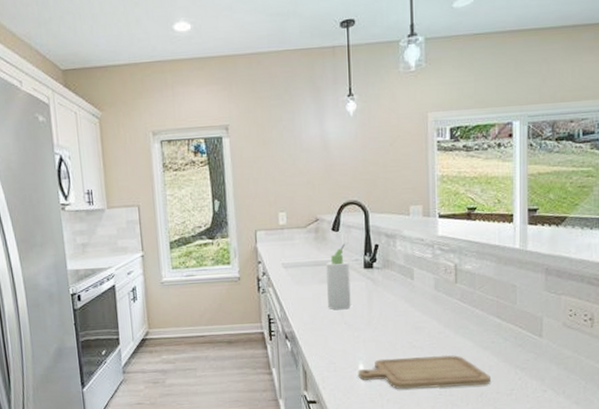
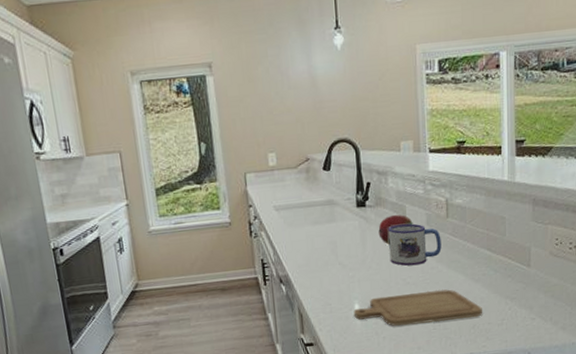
bottle: present [325,244,351,310] -> none [318,183,345,251]
fruit: none [385,277,421,308] -> present [378,214,413,245]
mug: none [395,286,449,330] -> present [388,223,442,266]

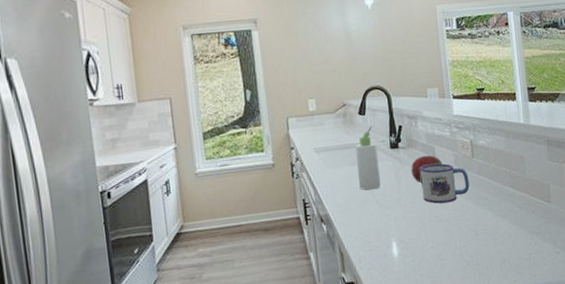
bottle: none [318,183,345,251] -> present [355,127,381,190]
chopping board: present [353,289,482,327] -> none [391,225,511,263]

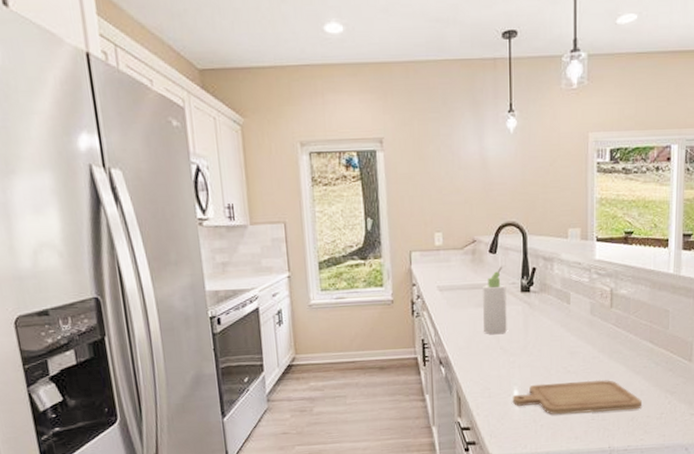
chopping board: none [391,225,511,263] -> present [512,379,642,415]
fruit: present [411,155,443,184] -> none [541,301,577,332]
mug: present [420,163,470,204] -> none [552,311,604,354]

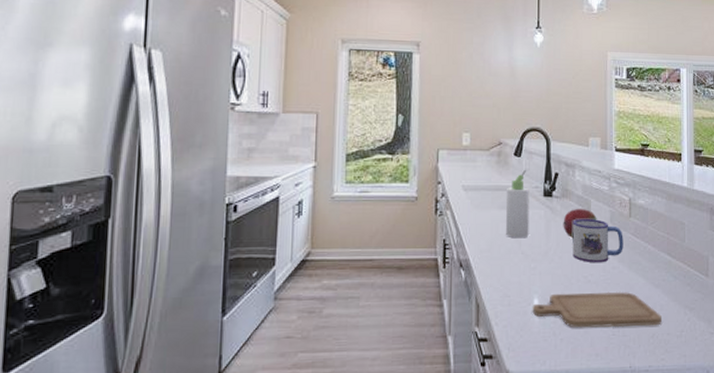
fruit: none [541,301,577,332] -> present [563,208,597,239]
mug: none [552,311,604,354] -> present [572,218,623,263]

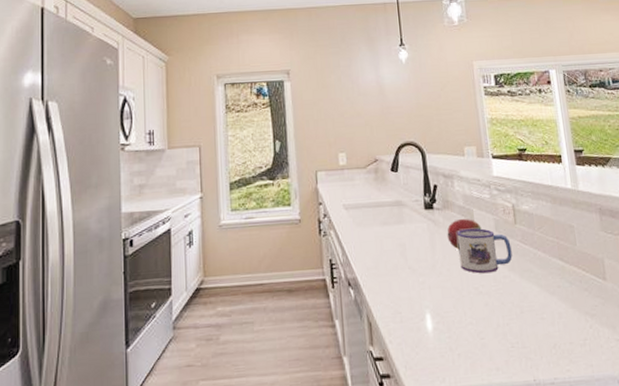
bottle: present [505,170,529,239] -> none [386,185,414,254]
chopping board: present [532,291,661,328] -> none [425,300,562,342]

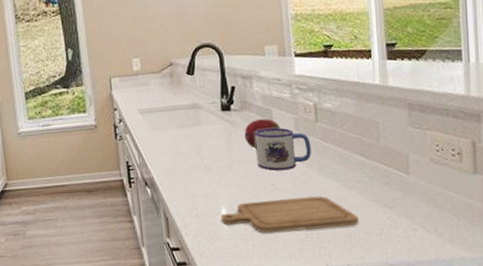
chopping board: none [425,300,562,342] -> present [220,195,358,233]

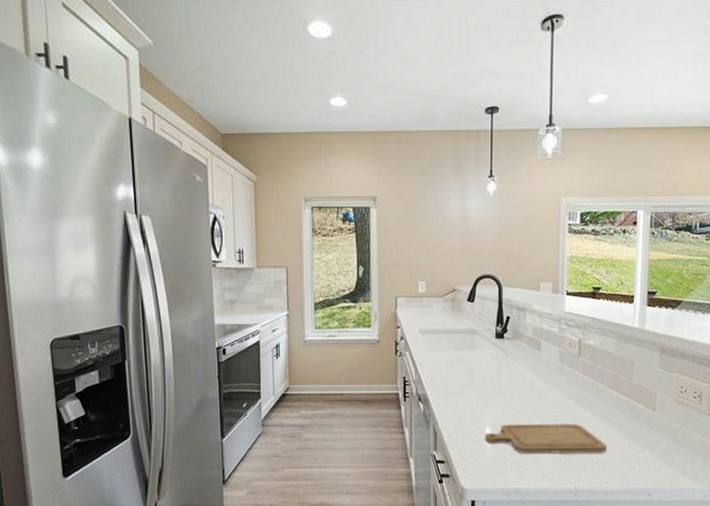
fruit: present [244,118,281,150] -> none [514,348,547,376]
mug: present [254,127,312,171] -> none [522,357,572,398]

